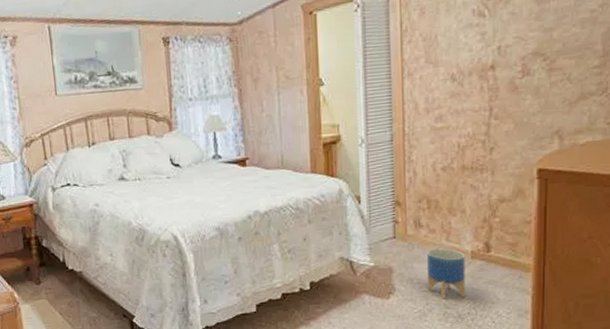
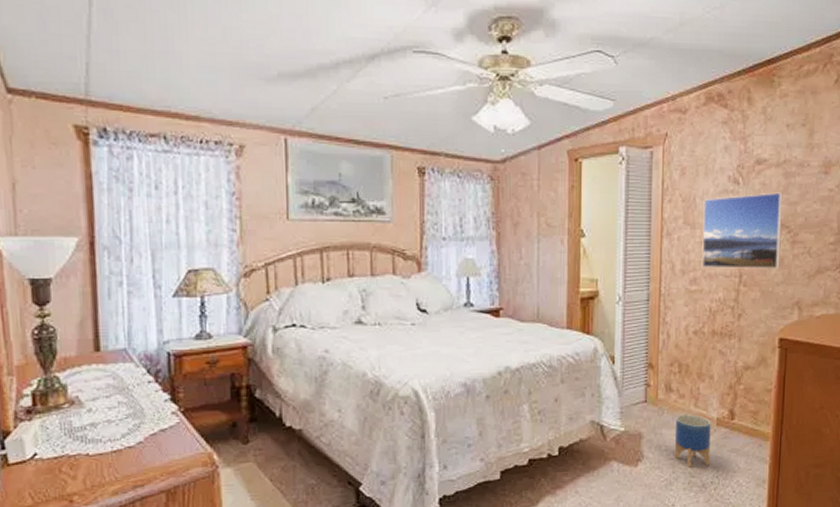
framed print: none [446,19,536,104] -> present [701,192,783,270]

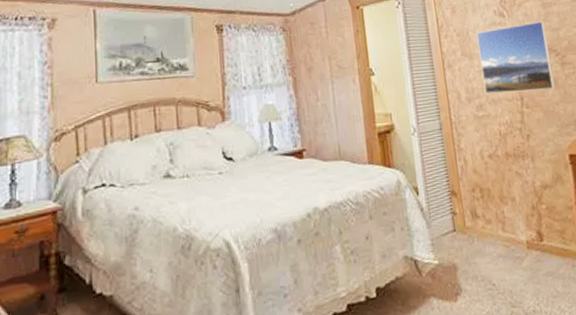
planter: present [674,414,711,468] -> none [486,239,529,297]

